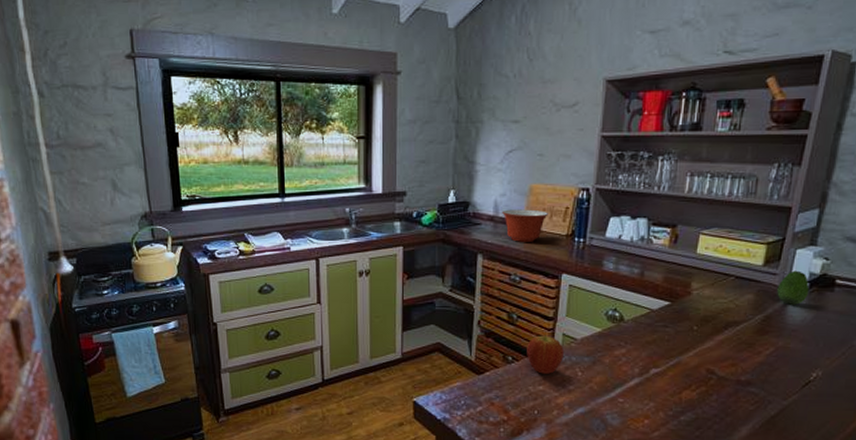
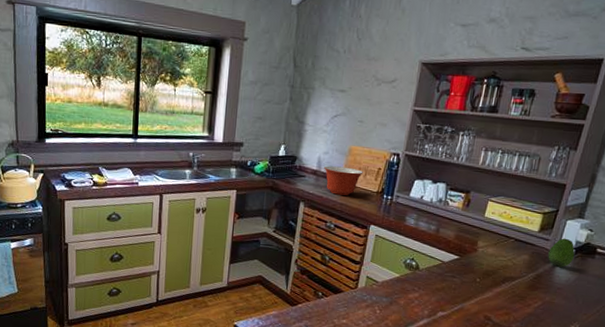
fruit: present [527,334,564,374] -> none [334,275,366,310]

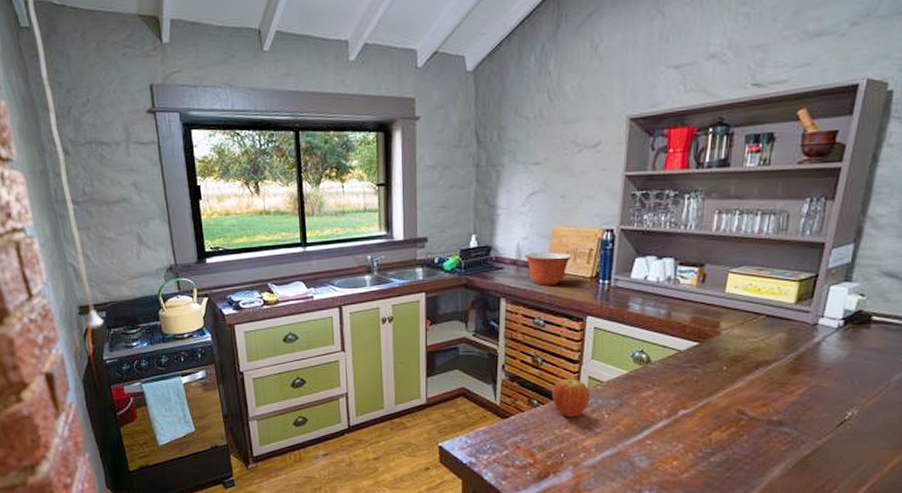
fruit: none [334,275,366,310] -> present [552,377,590,417]
fruit: present [548,238,575,267] -> none [810,308,844,343]

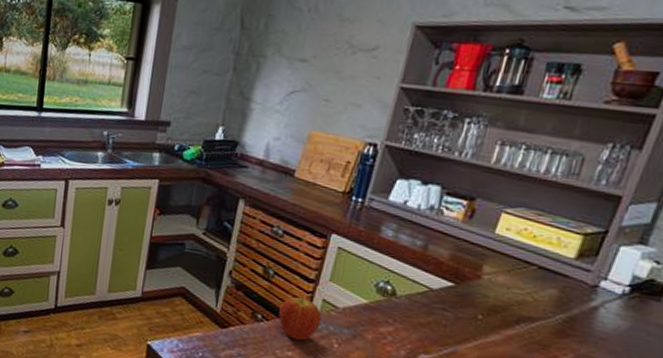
mixing bowl: present [525,252,572,285] -> none [273,155,326,194]

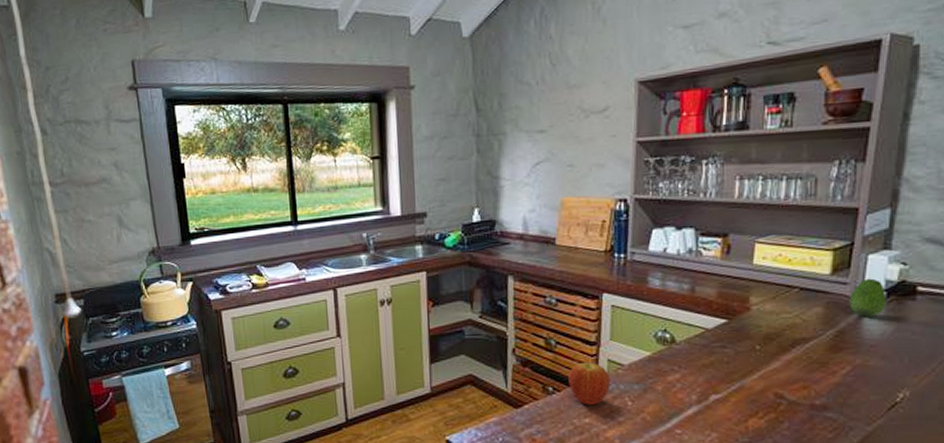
fruit: none [587,270,631,310] -> present [849,278,887,317]

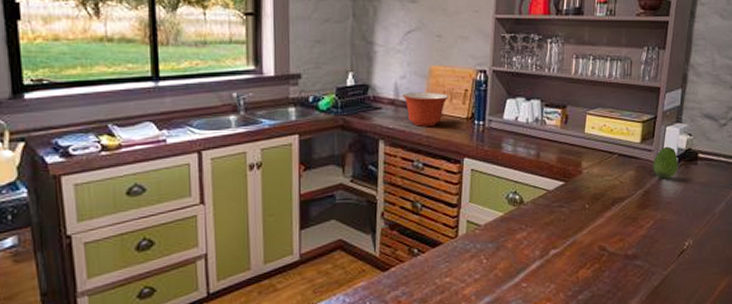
mixing bowl: none [532,224,583,261] -> present [403,92,448,126]
fruit: present [568,360,610,405] -> none [432,222,468,265]

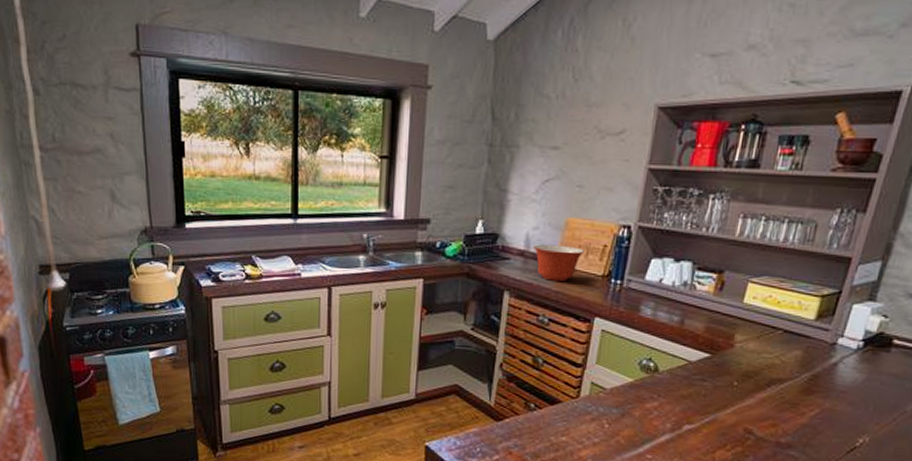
fruit: present [653,146,679,179] -> none [827,327,864,364]

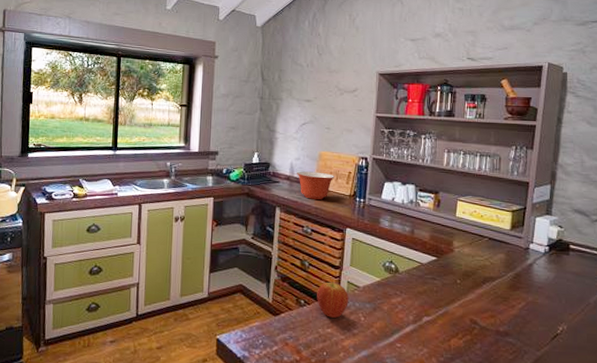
fruit: none [550,381,591,425] -> present [317,281,348,318]

